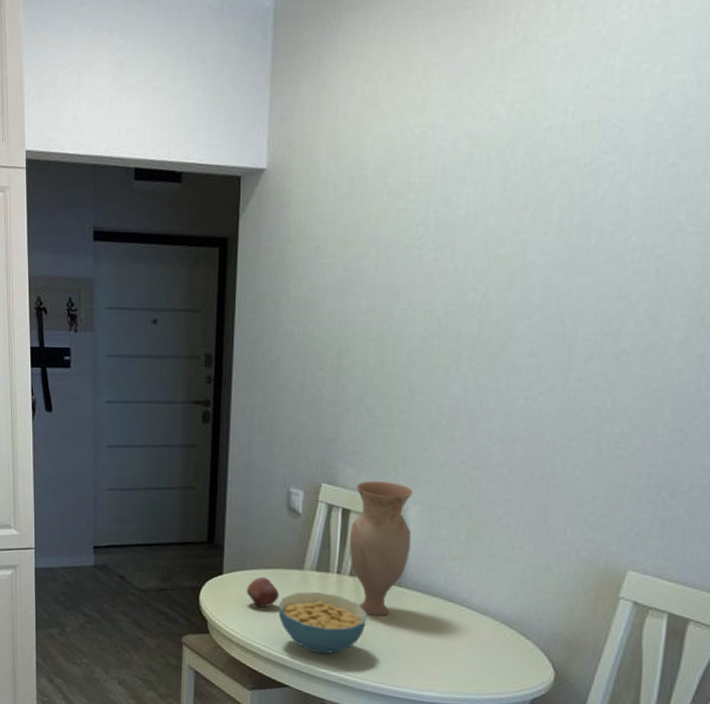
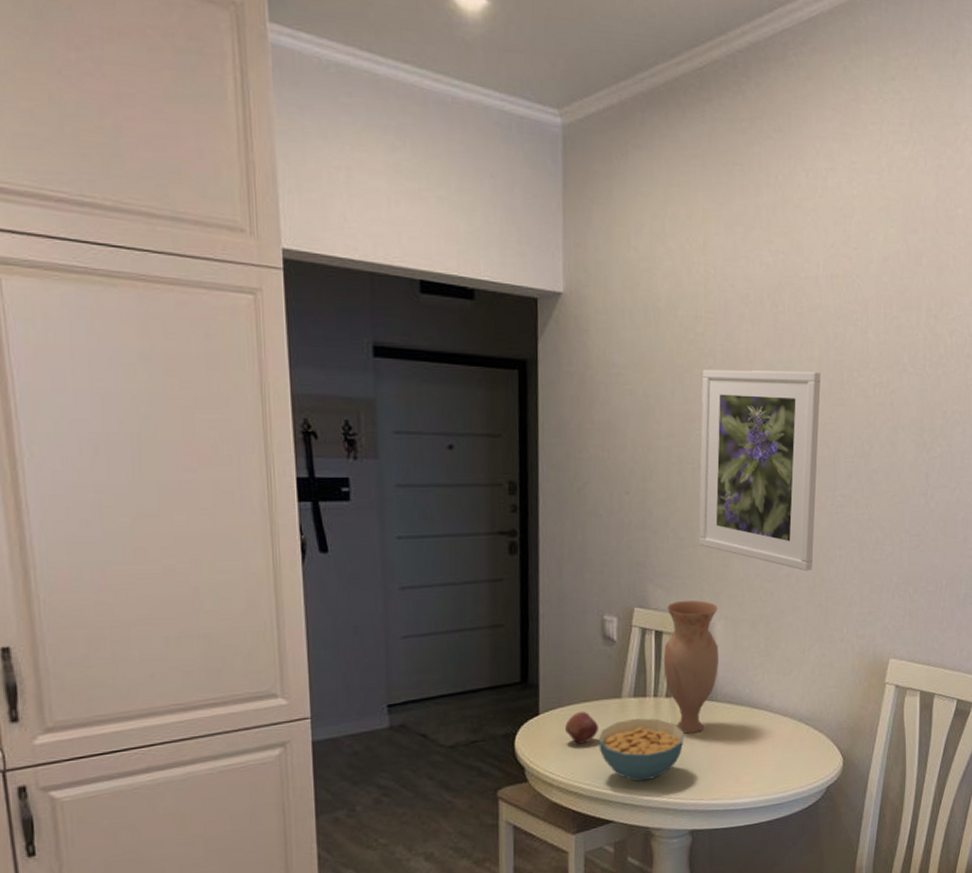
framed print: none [395,236,559,462] -> present [698,370,821,572]

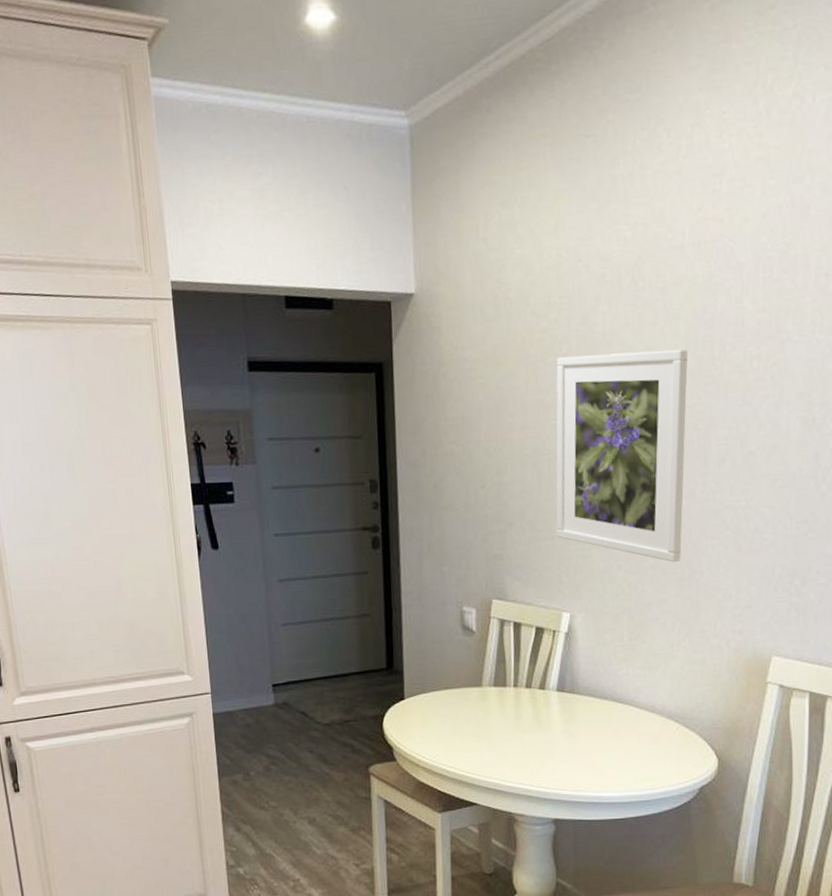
fruit: present [564,711,598,744] -> none [428,697,460,729]
cereal bowl: present [598,718,684,782] -> none [461,707,545,768]
vase: present [663,599,718,734] -> none [522,592,580,725]

